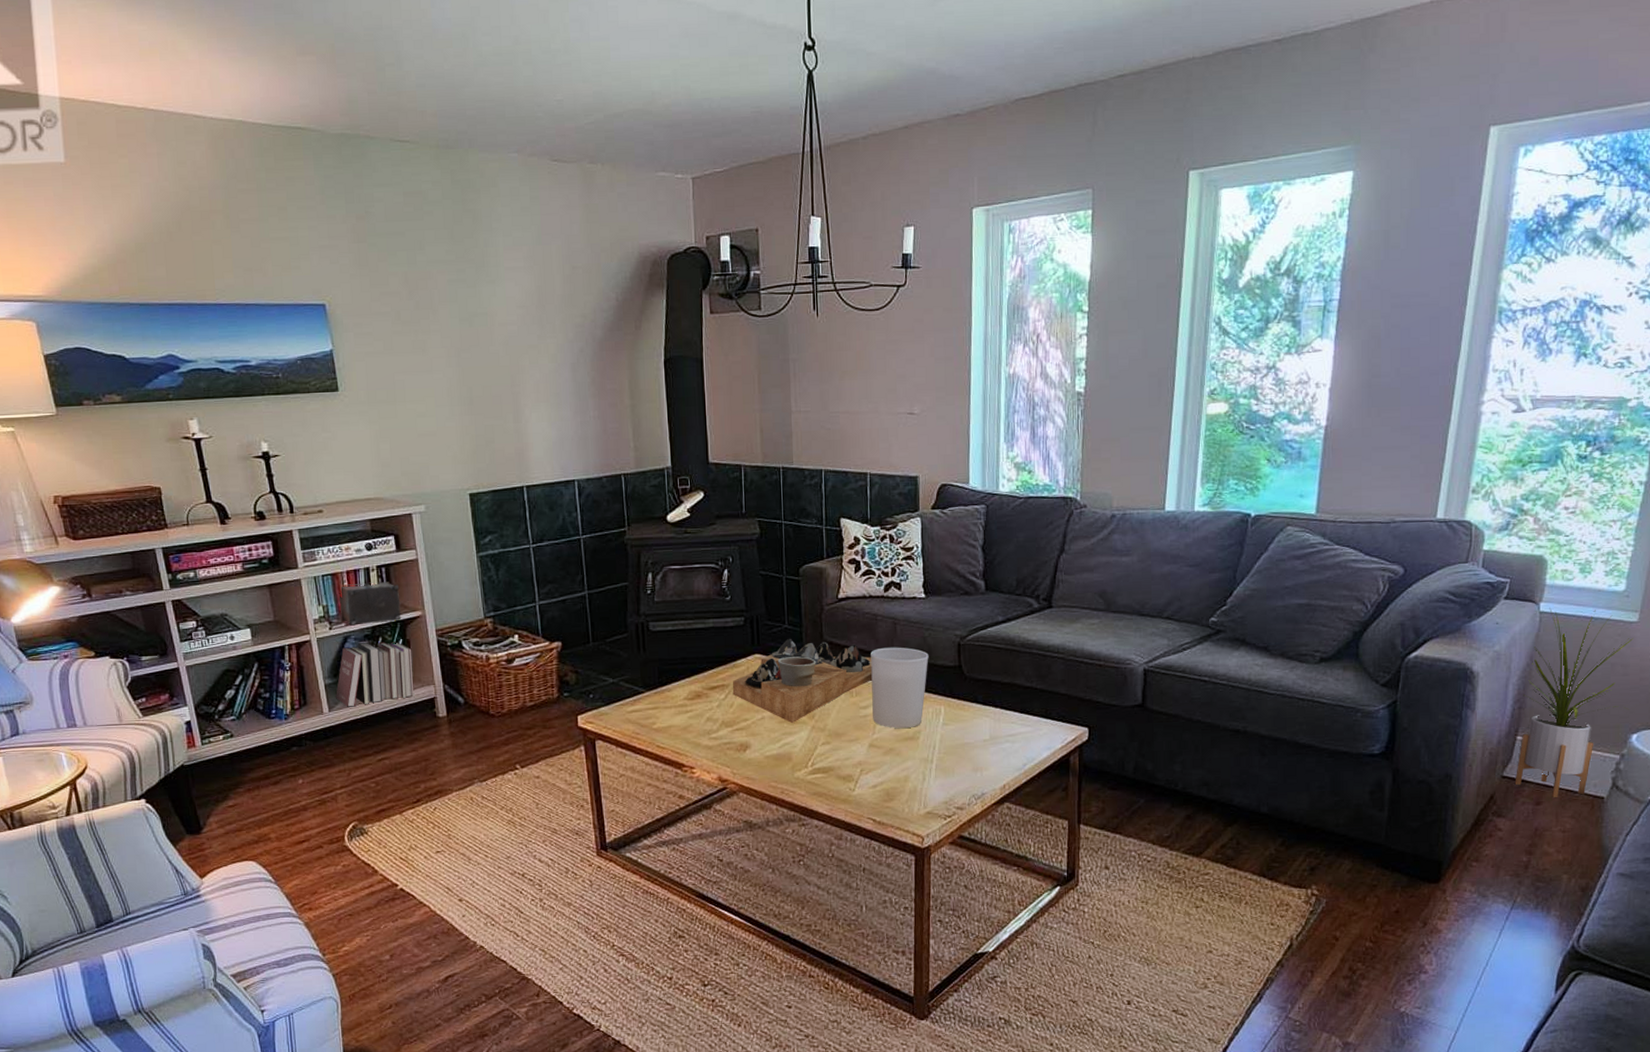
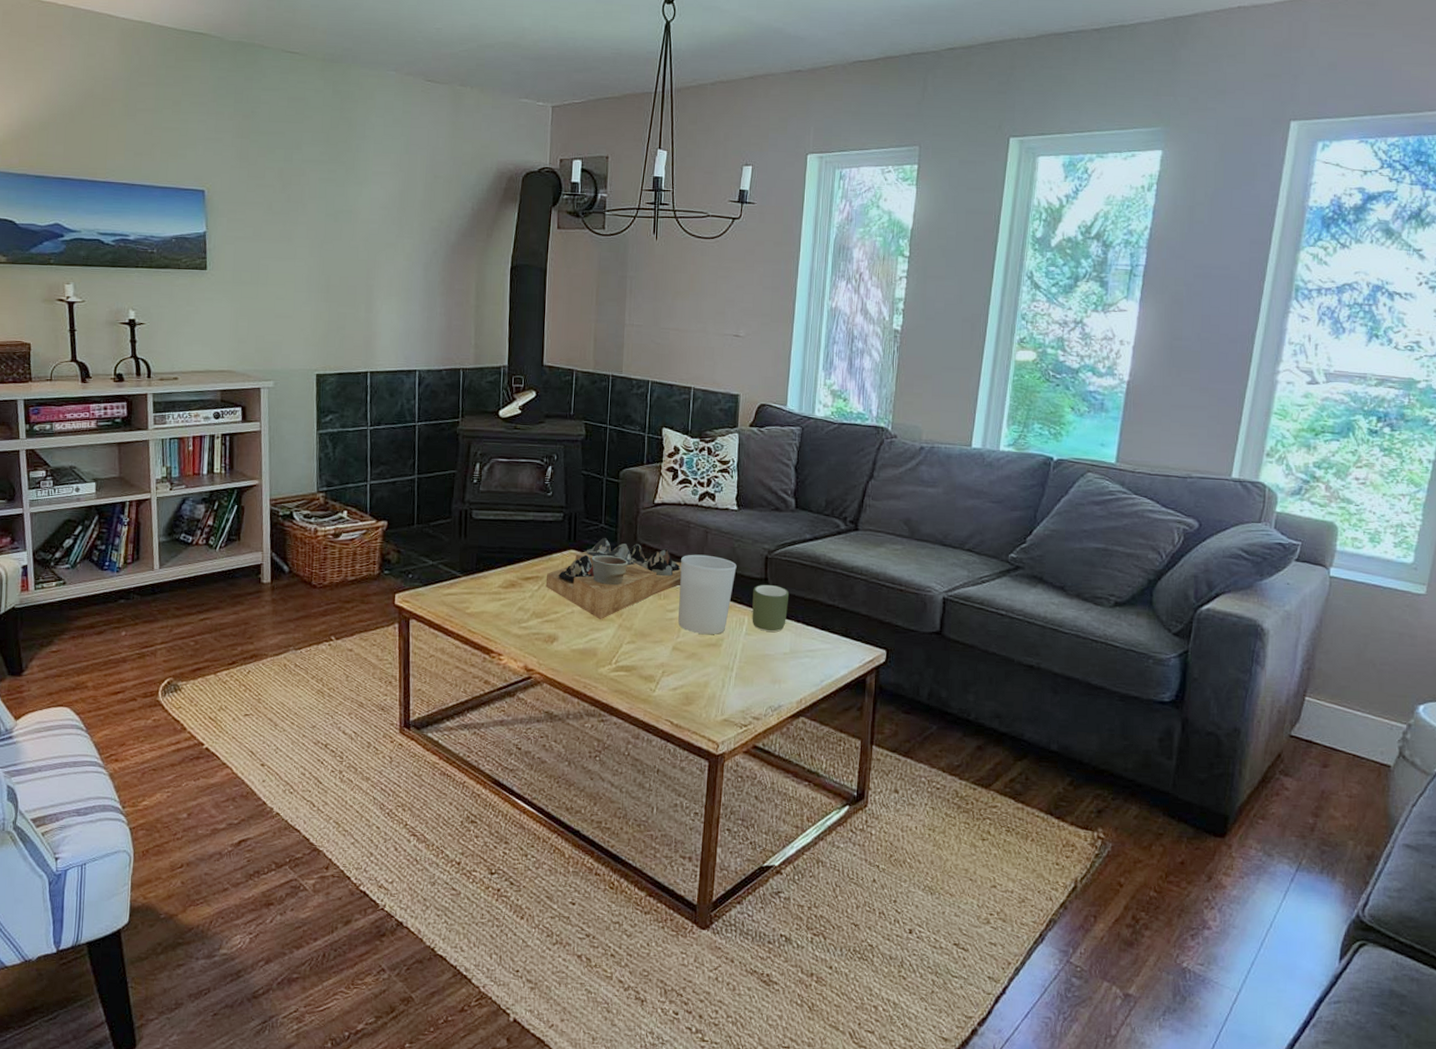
books: present [336,641,414,707] -> none [168,505,245,566]
decorative box: present [338,581,402,626] -> none [182,449,241,489]
mug: none [947,671,985,721] -> present [752,584,790,633]
house plant: present [1514,607,1634,798] -> none [1302,572,1422,763]

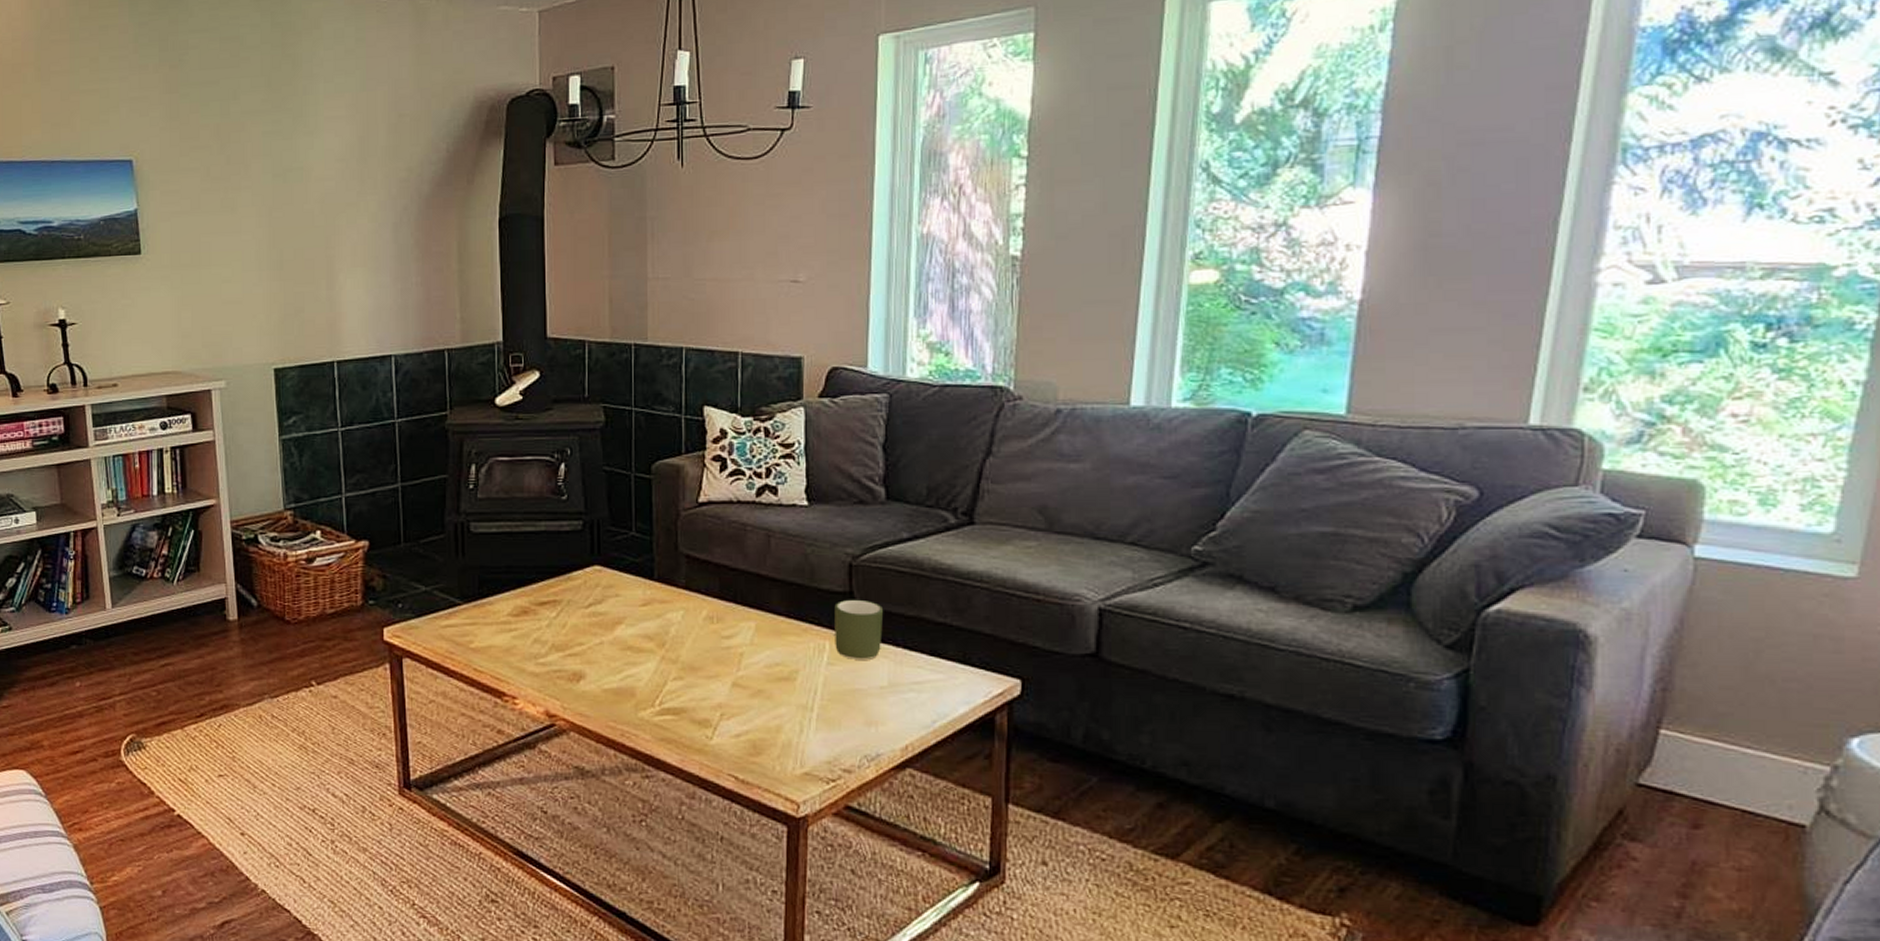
decorative tray: present [545,537,682,620] -> none [565,548,739,652]
candle holder: present [678,554,737,634] -> none [737,564,811,665]

